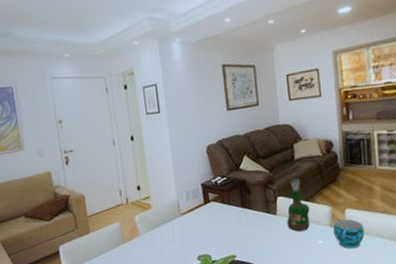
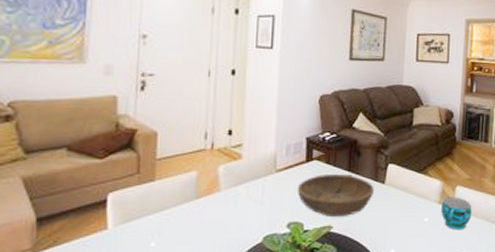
bowl: none [201,210,268,248] -> present [298,175,374,218]
grog bottle: present [287,177,310,232] -> none [394,145,420,205]

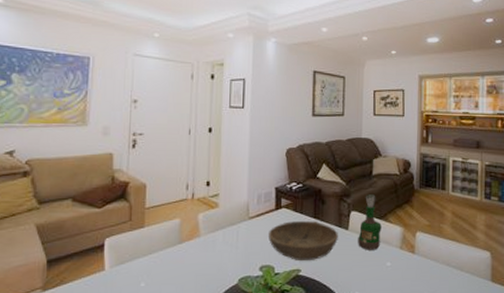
grog bottle: none [394,145,420,205] -> present [358,193,382,250]
cup: present [441,197,472,230] -> none [403,242,433,275]

